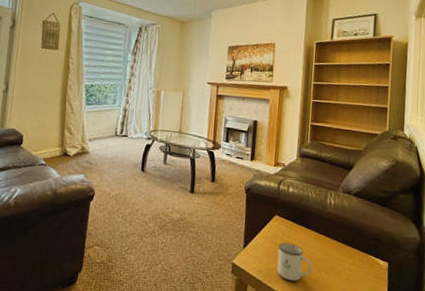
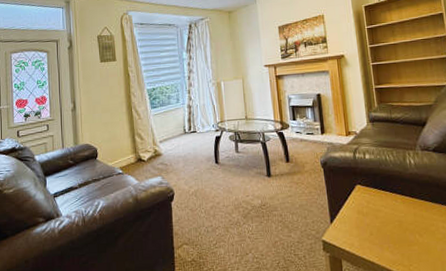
mug: present [277,242,313,282] -> none [366,210,406,250]

